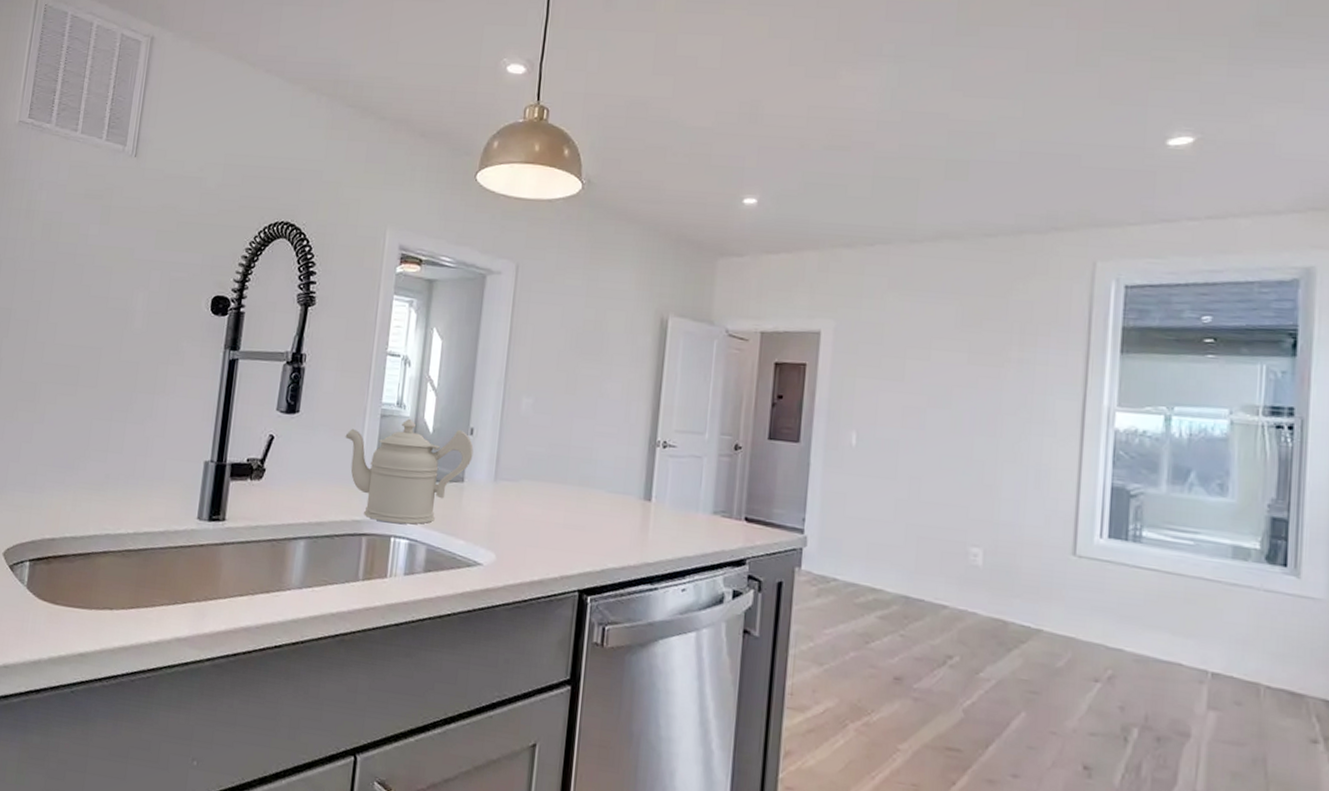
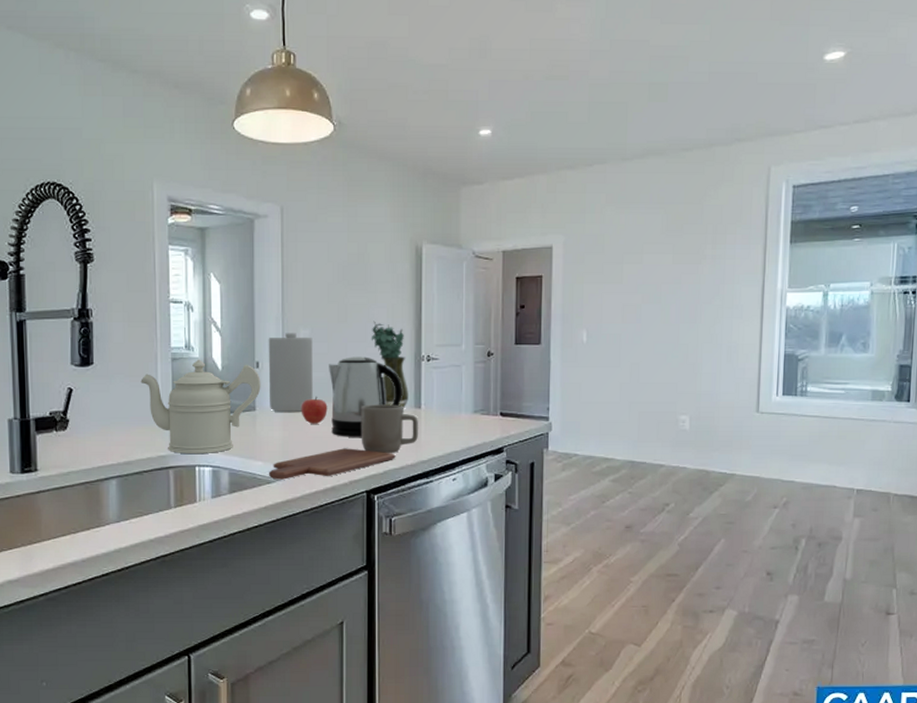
cutting board: none [469,536,617,568] -> present [268,448,396,480]
paper towel holder: none [480,400,536,489] -> present [268,333,313,413]
fruit: none [513,473,544,505] -> present [301,396,328,424]
kettle: none [545,433,632,527] -> present [329,356,402,437]
mug: none [578,489,647,550] -> present [361,404,418,454]
vase: none [600,396,639,503] -> present [371,321,409,412]

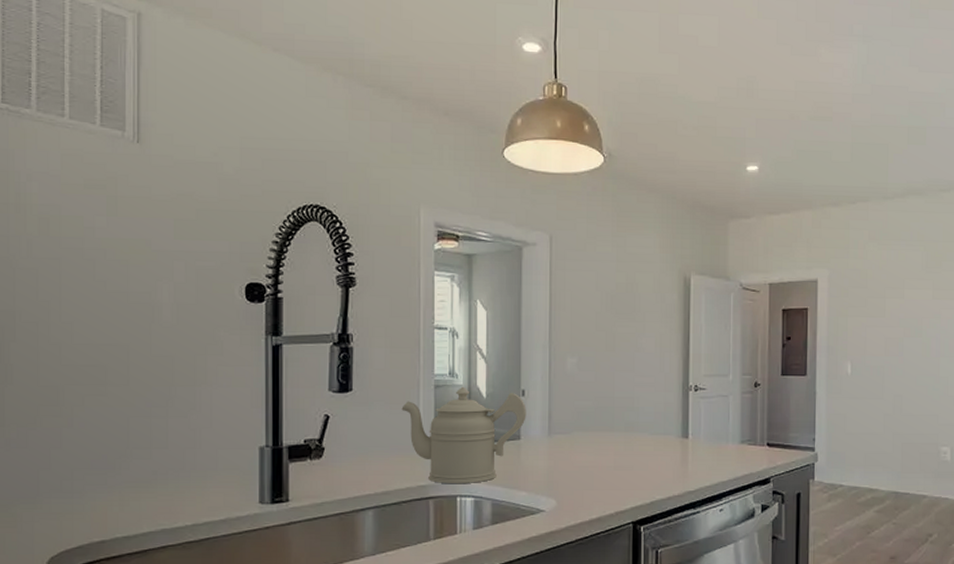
paper towel holder: present [268,333,313,413] -> none [534,361,580,442]
cutting board: present [268,448,396,480] -> none [532,478,663,510]
fruit: present [301,396,328,424] -> none [567,425,594,453]
kettle: present [329,356,402,437] -> none [596,385,670,467]
mug: present [361,404,418,454] -> none [627,434,685,484]
vase: present [371,321,409,412] -> none [638,350,676,441]

